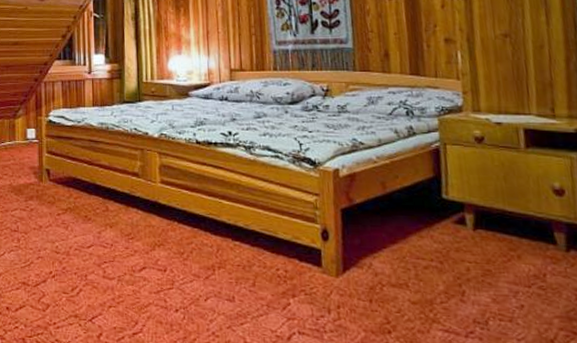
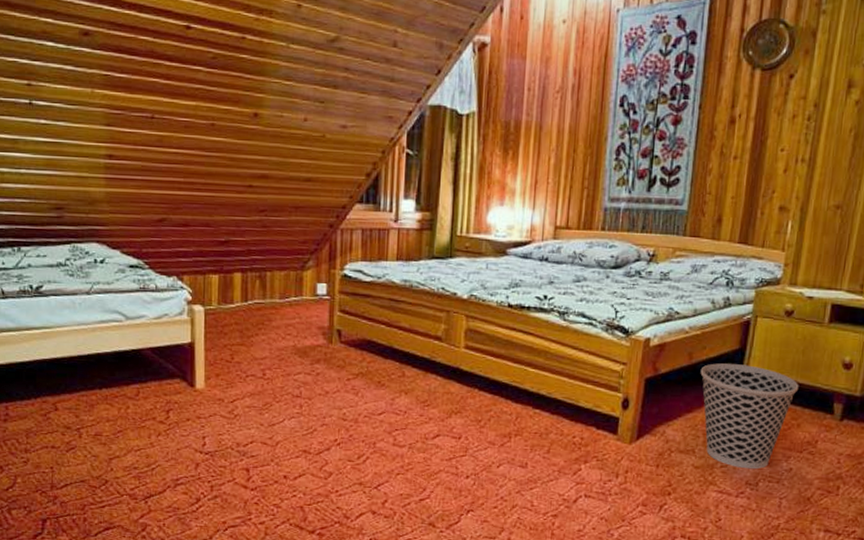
wastebasket: none [397,192,510,306] -> present [700,363,799,470]

